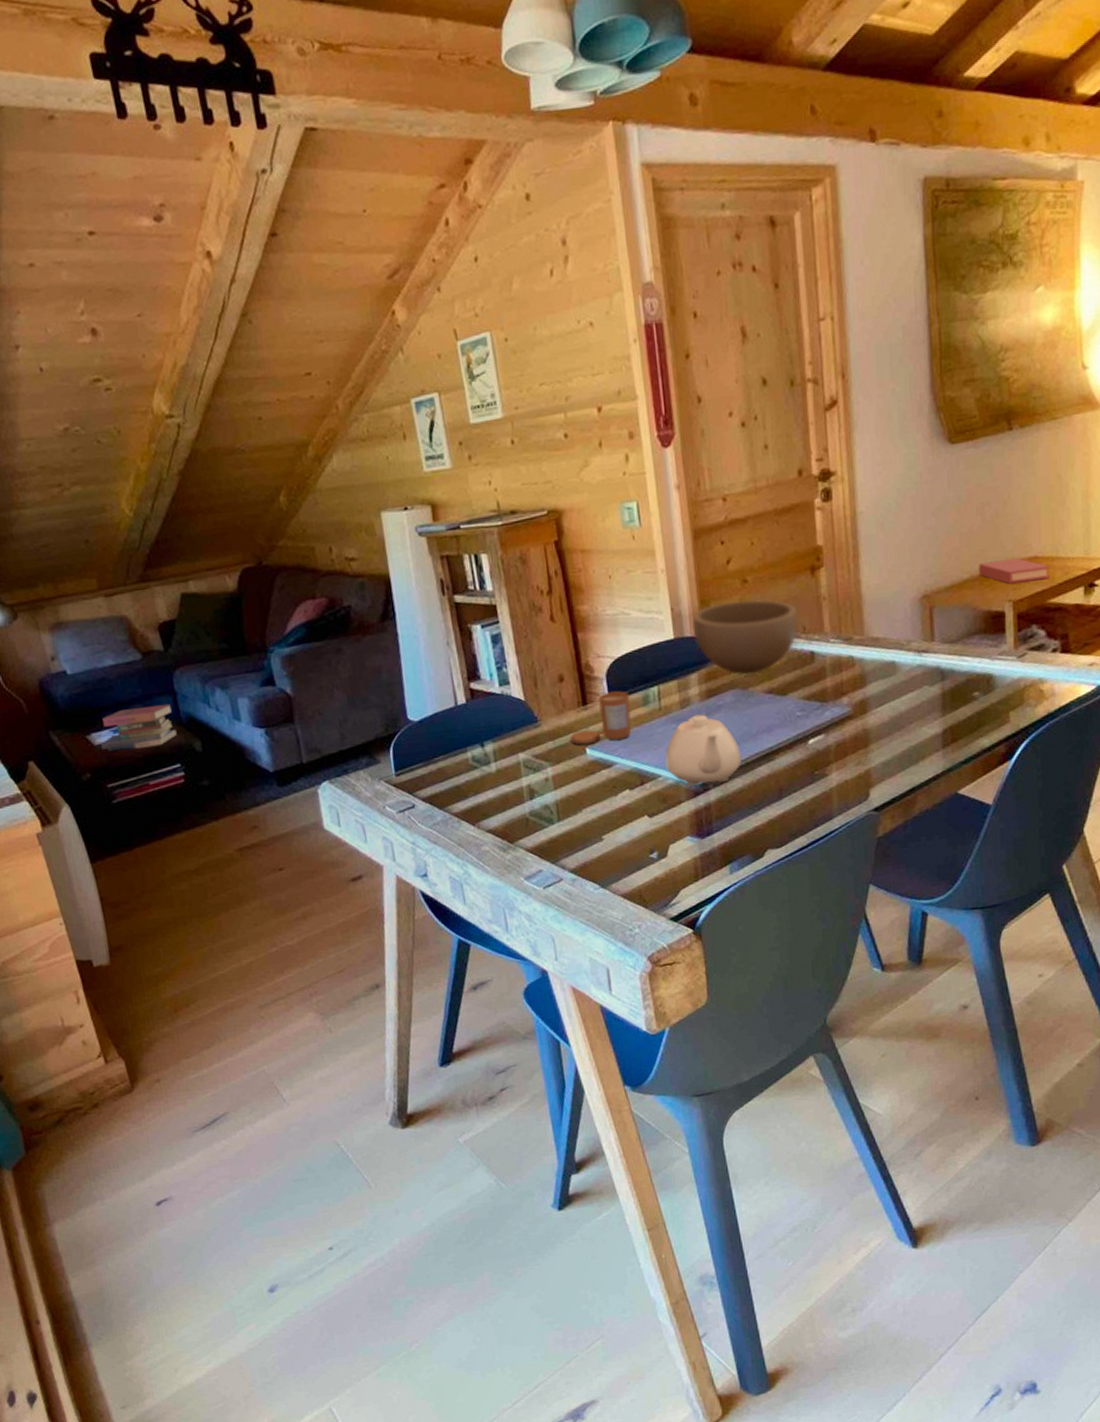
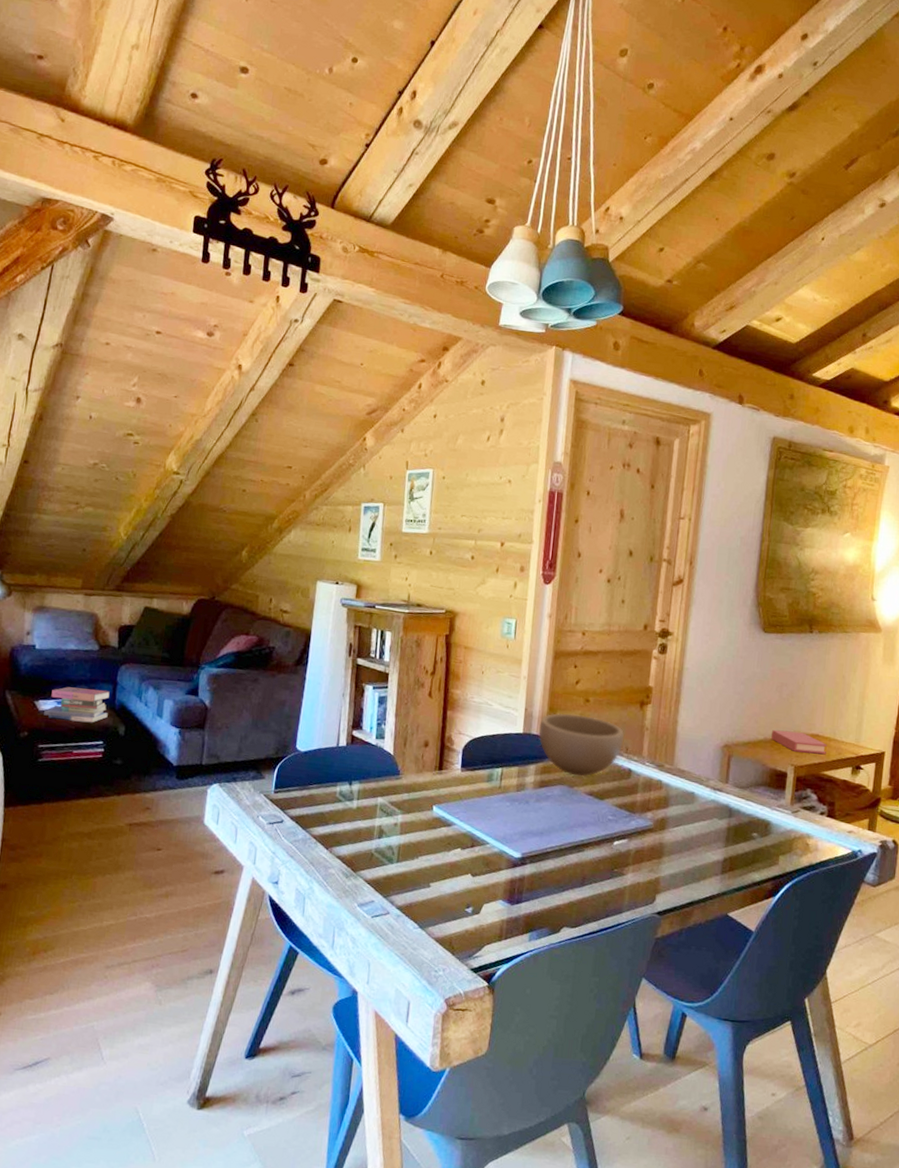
candle: present [570,691,632,745] -> none [422,763,477,805]
teapot: present [664,714,743,787] -> none [494,799,558,861]

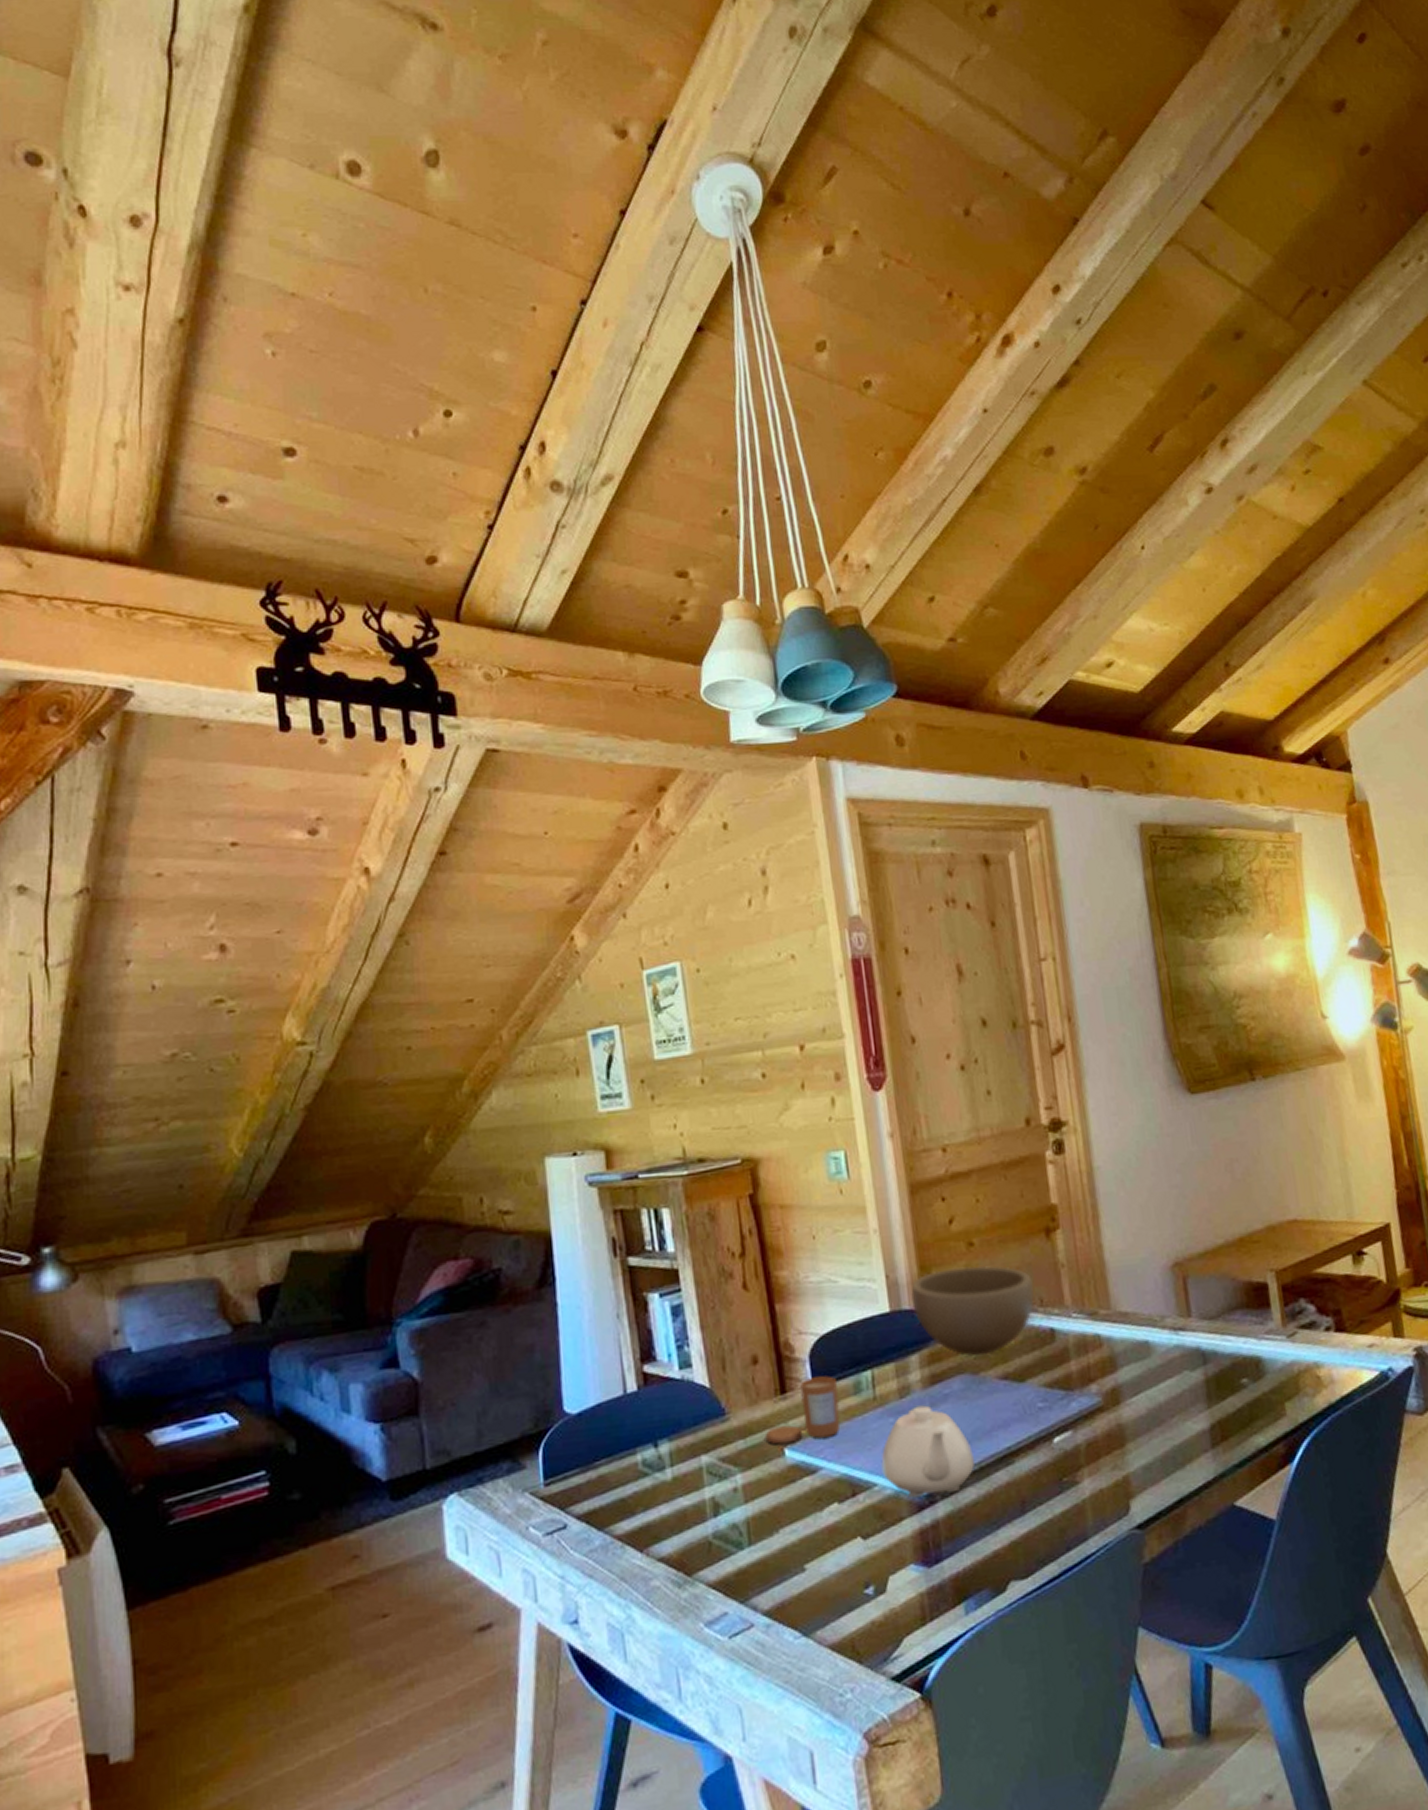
books: present [44,687,110,723] -> none [164,1390,266,1457]
candle: none [422,763,477,805] -> present [764,1376,841,1445]
teapot: none [494,799,558,861] -> present [881,1405,976,1498]
book: present [771,729,827,755] -> none [1233,1221,1313,1251]

